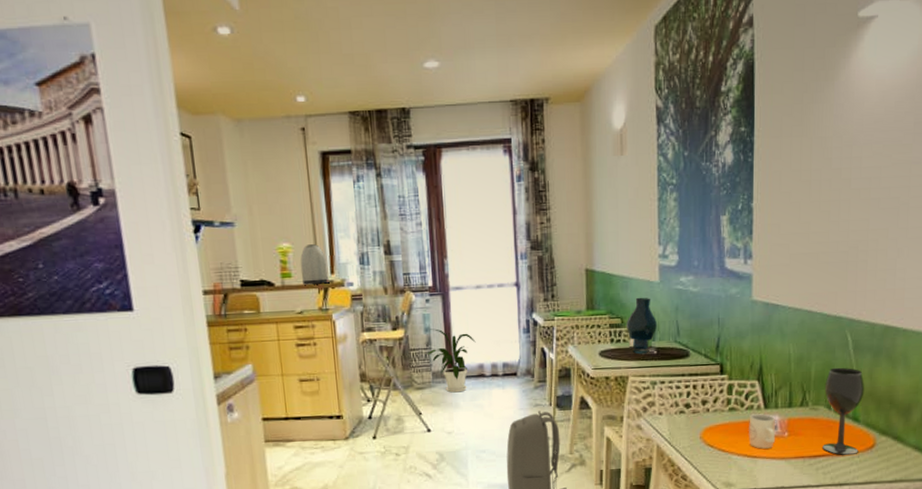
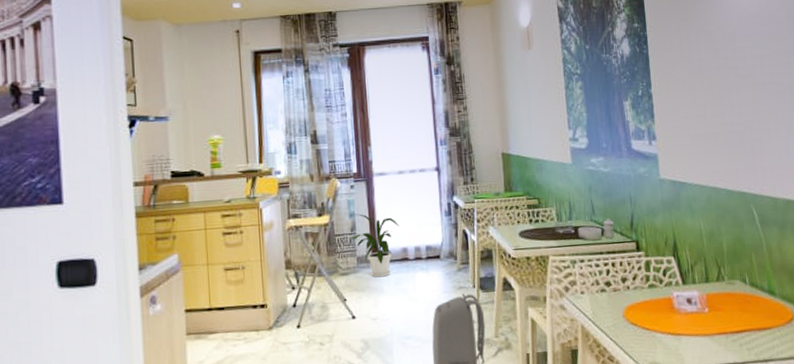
kettle: present [300,244,330,285] -> none [229,136,258,174]
vase: present [627,297,658,355] -> none [543,178,574,234]
sugar bowl: none [660,340,699,363] -> present [578,218,615,242]
mug: present [747,413,776,449] -> none [669,289,697,326]
wine glass: present [822,367,865,456] -> none [737,241,779,330]

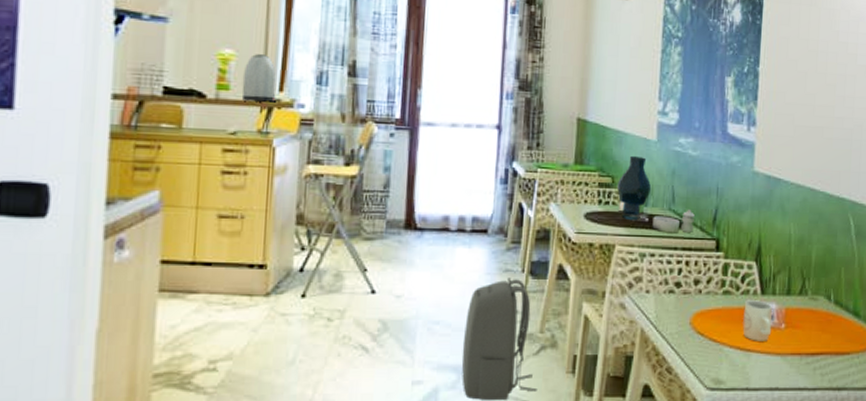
kettle: none [229,136,258,174] -> present [241,54,276,102]
house plant: present [351,214,399,278] -> none [383,168,444,248]
vase: none [543,178,574,234] -> present [617,155,652,221]
mug: none [669,289,697,326] -> present [742,299,773,341]

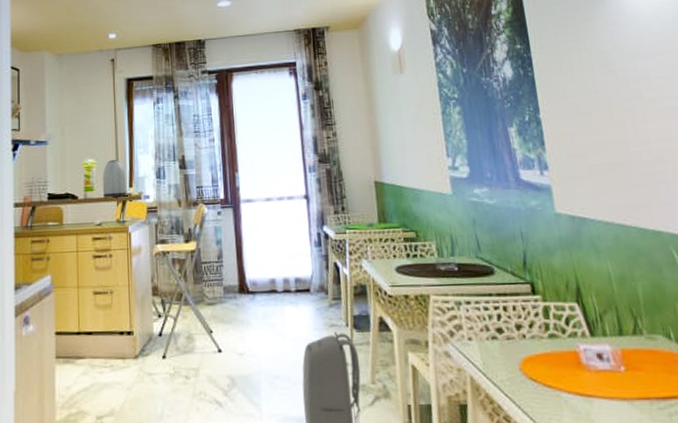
vase: present [617,155,652,221] -> none [422,209,456,271]
sugar bowl: present [652,210,695,235] -> none [462,256,505,282]
mug: present [742,299,773,341] -> none [574,341,611,386]

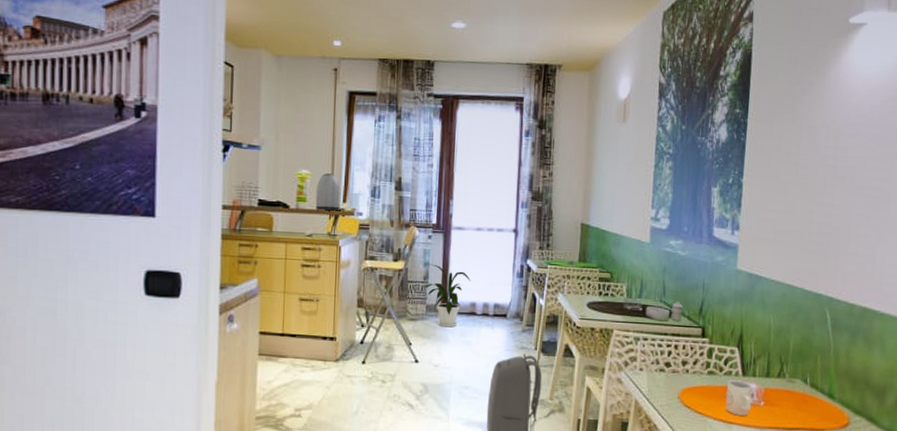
house plant: none [218,241,267,310] -> present [423,264,471,328]
sugar bowl: none [462,256,505,282] -> present [645,302,683,322]
mug: none [574,341,611,386] -> present [725,379,753,416]

